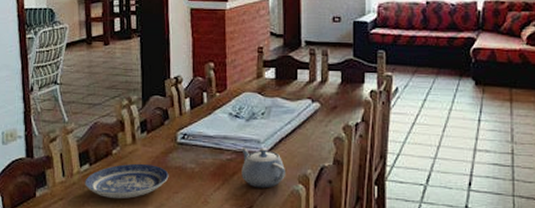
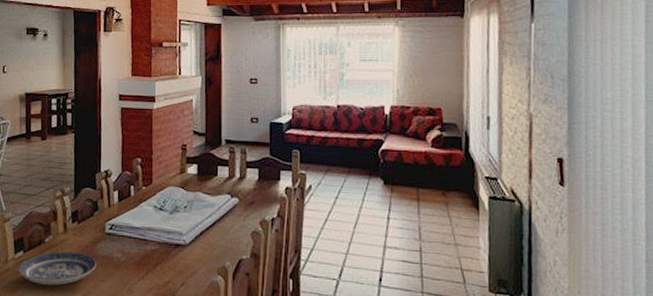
teapot: present [241,147,285,189] -> none [164,239,205,279]

